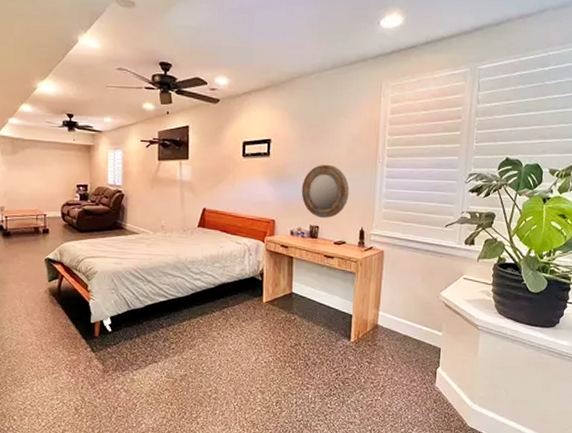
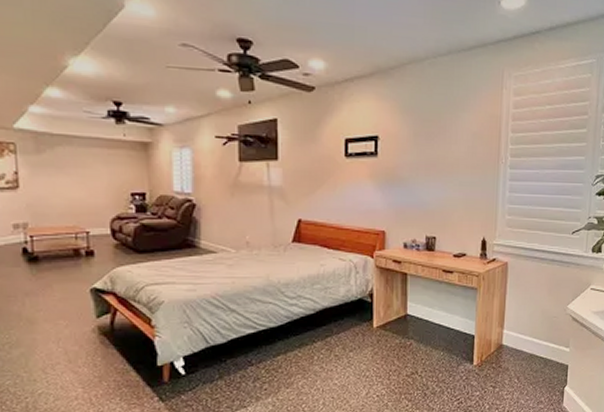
home mirror: present [301,164,350,218] -> none [415,165,470,227]

